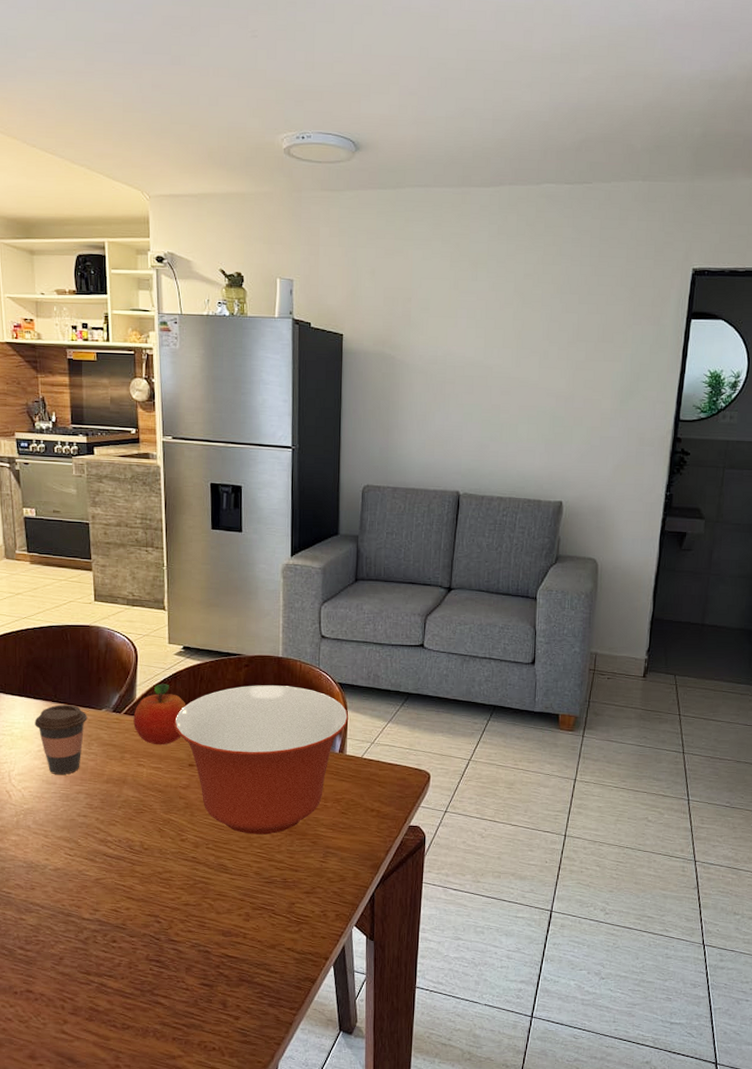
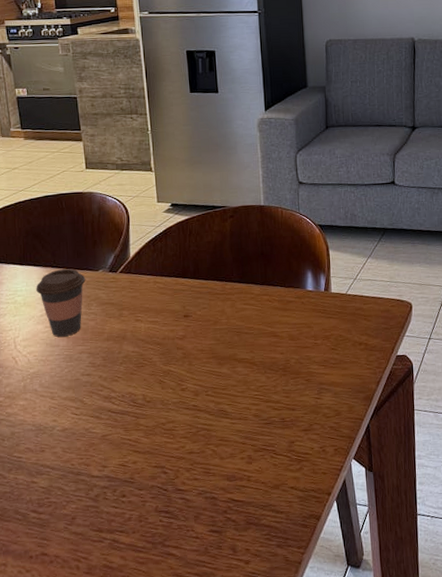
fruit: present [133,683,186,745] -> none [129,240,178,300]
mixing bowl: present [174,685,349,835] -> none [168,232,331,378]

